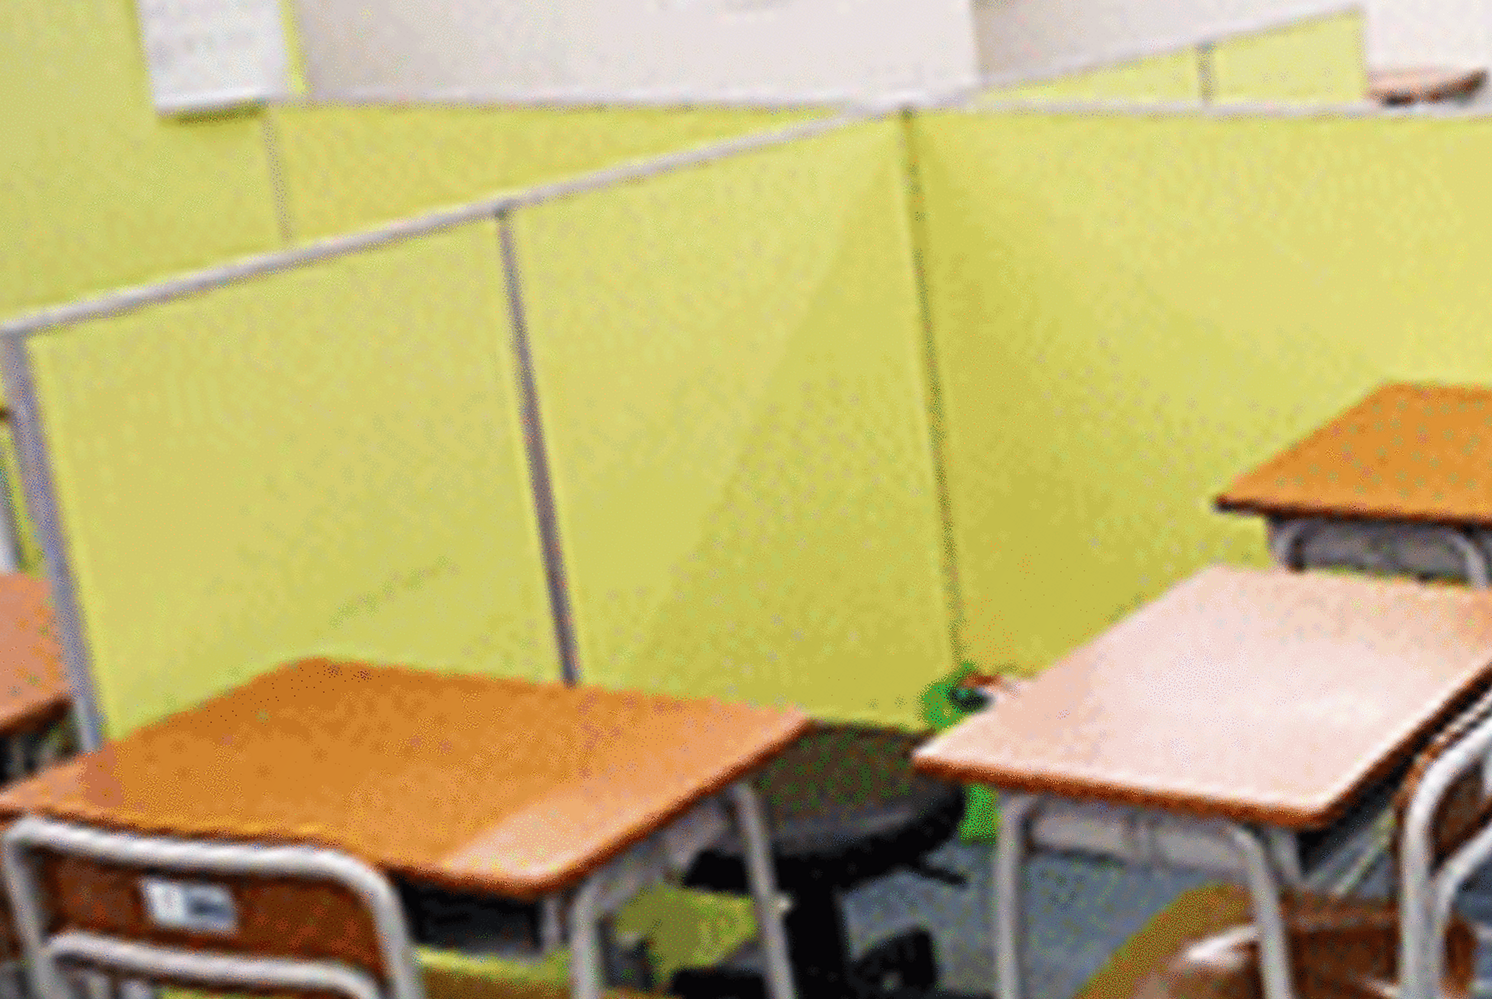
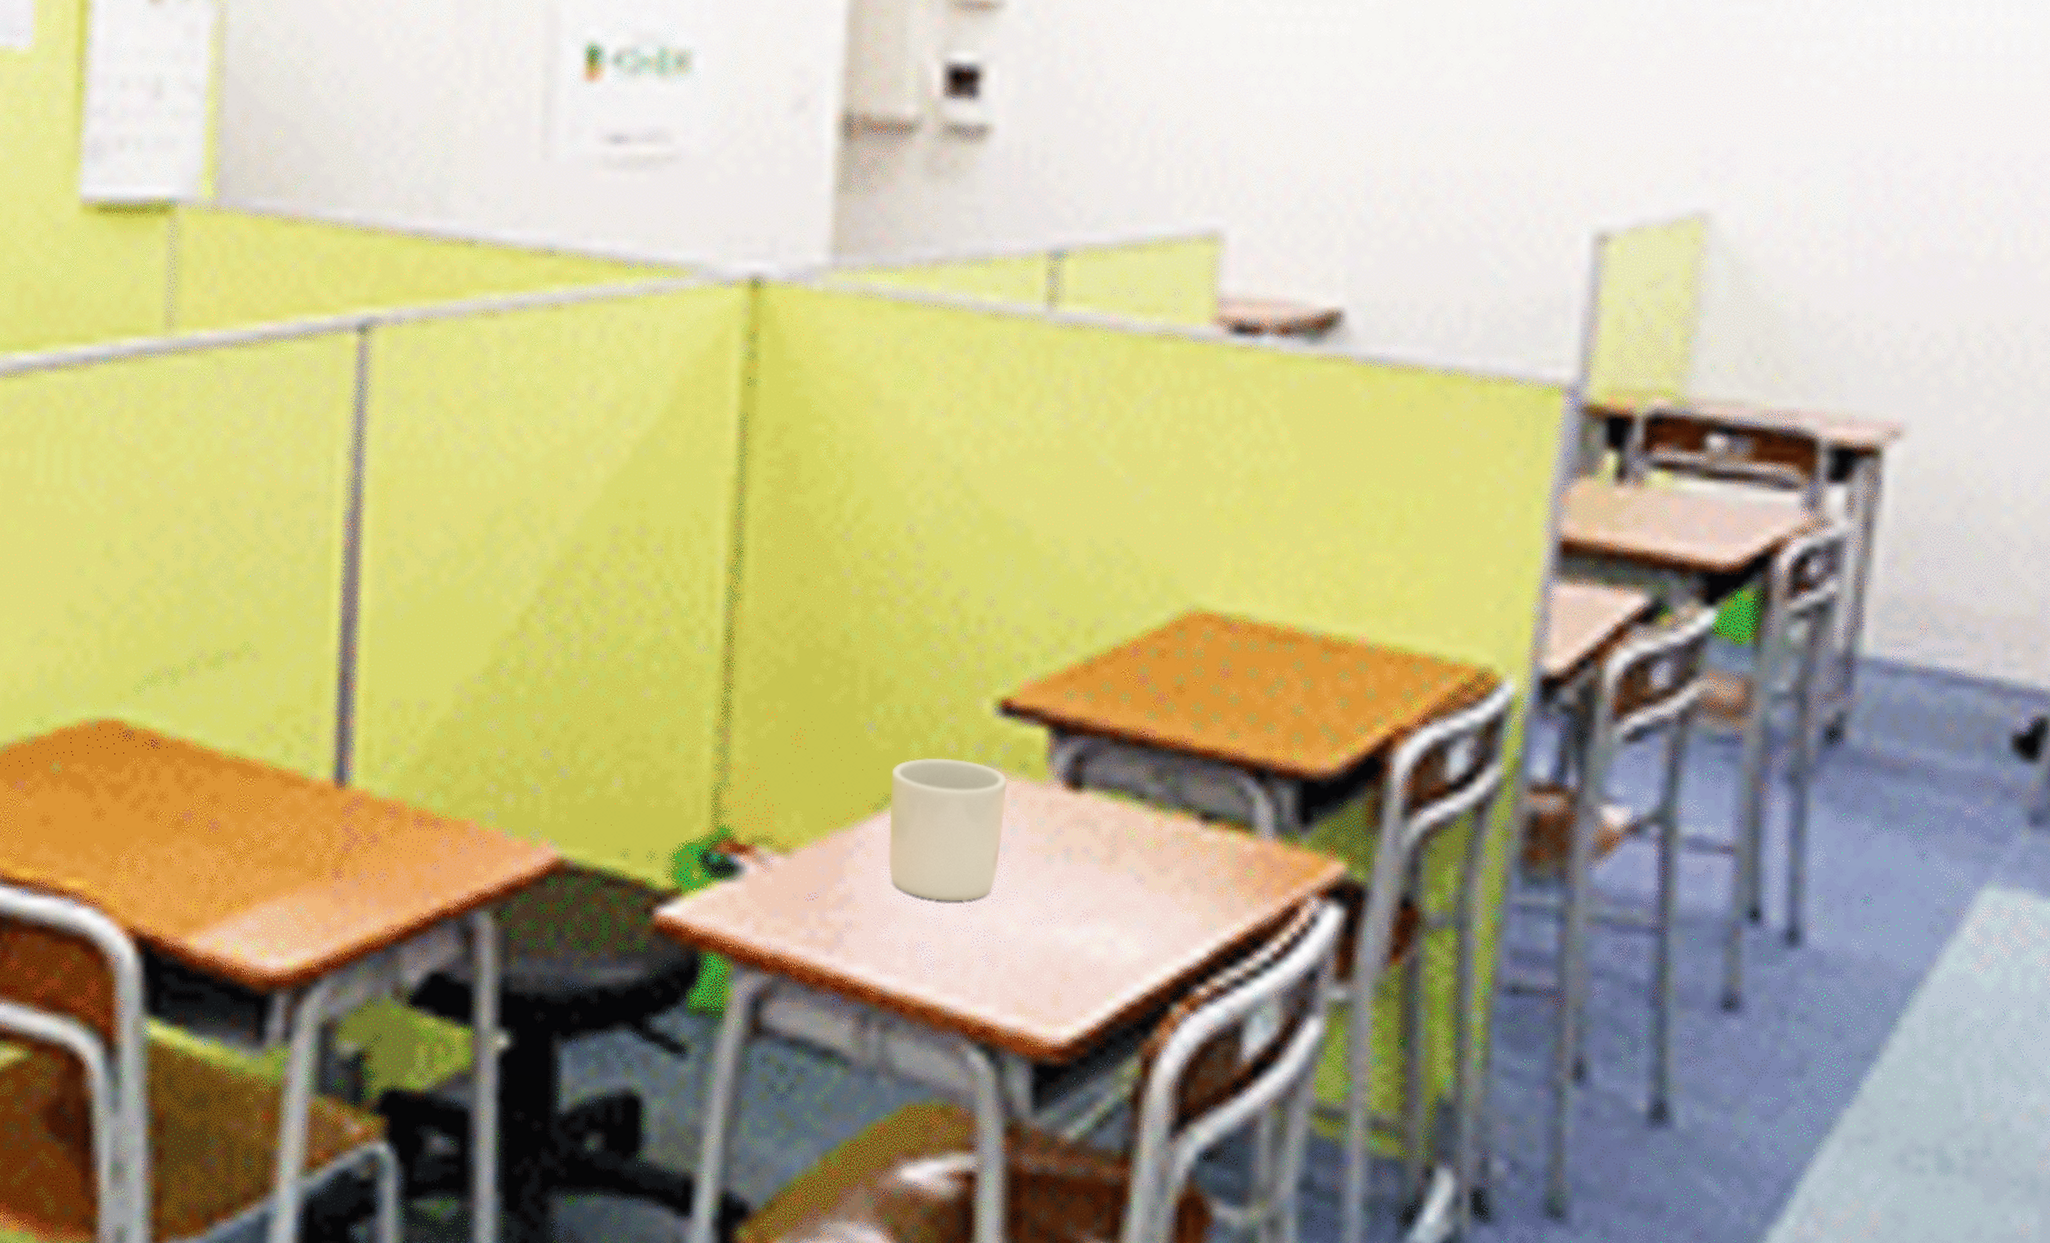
mug: none [1121,560,1237,698] -> present [888,757,1008,902]

